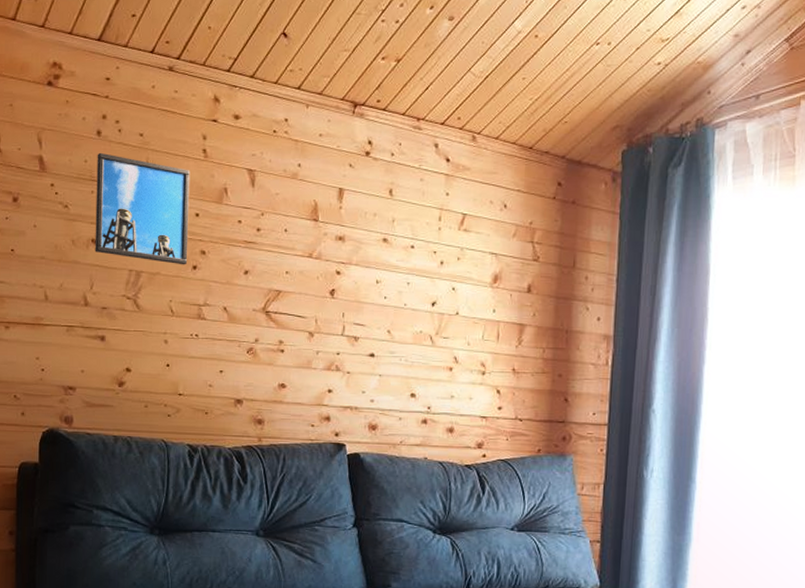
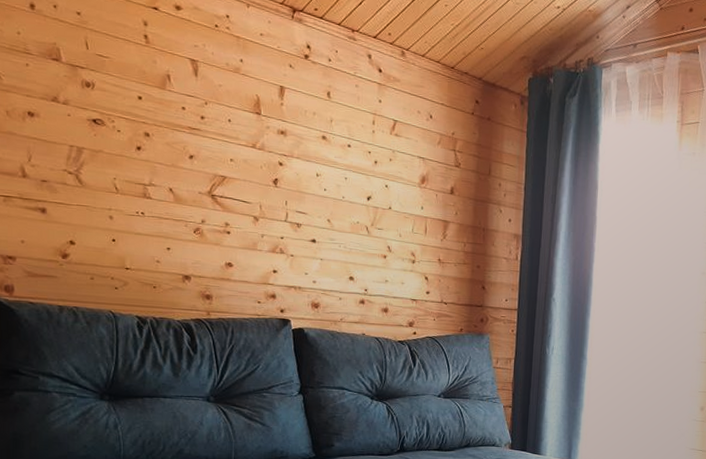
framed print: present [95,152,191,265] -> none [31,26,132,145]

